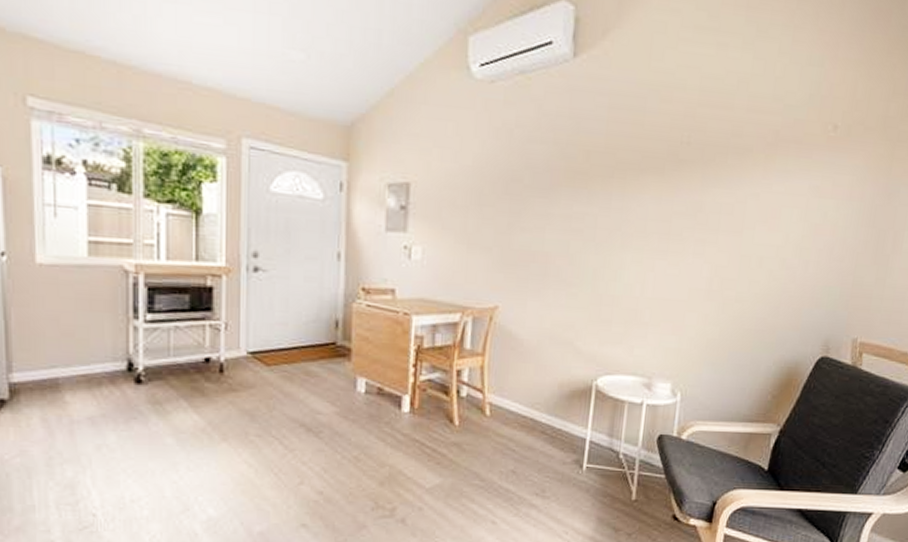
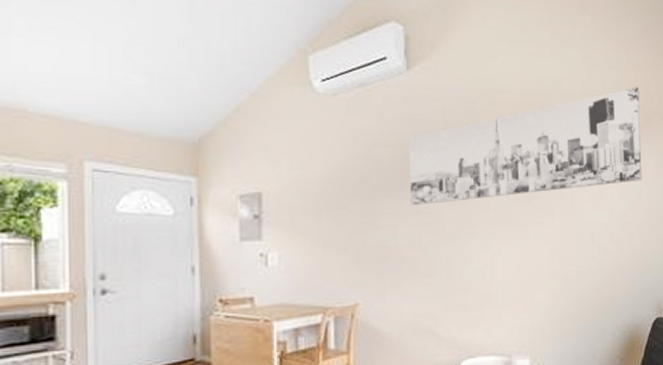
wall art: none [562,90,844,210] -> present [409,87,642,205]

